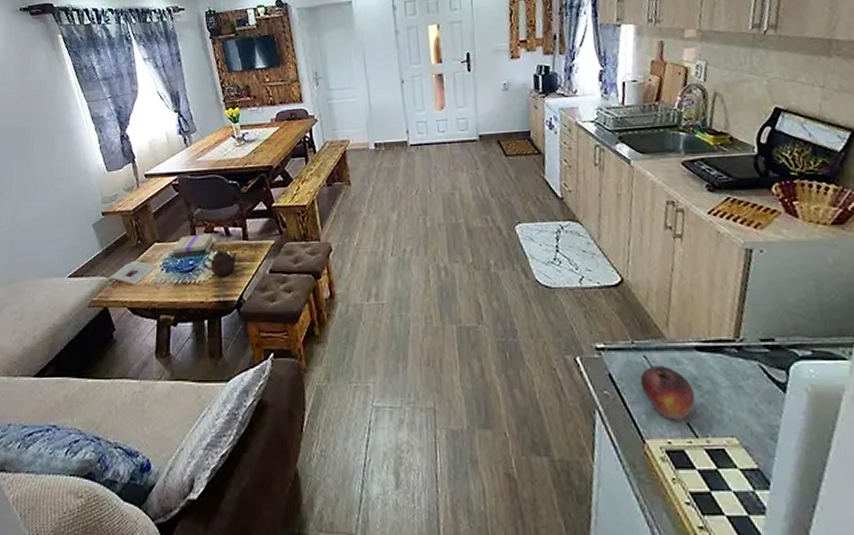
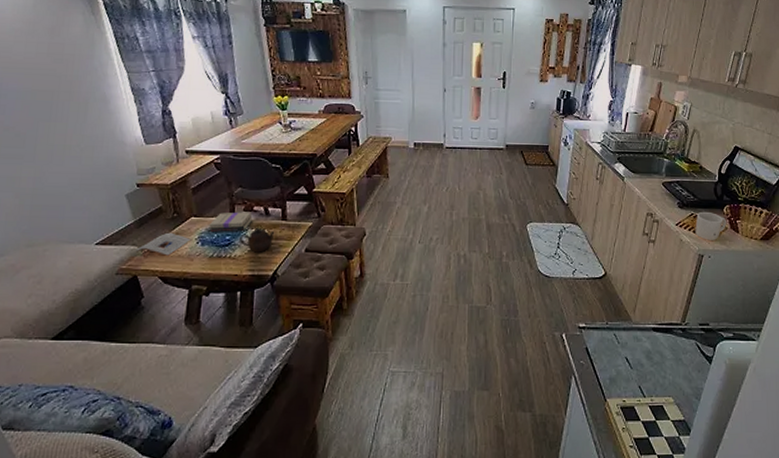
fruit: present [640,366,696,420] -> none [609,342,648,384]
mug: none [734,193,779,230] -> present [695,211,726,240]

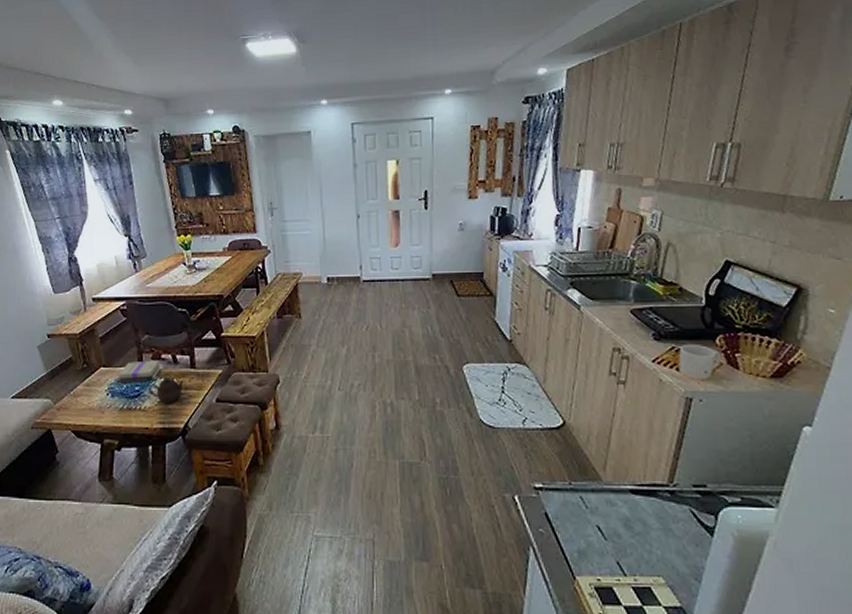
magazine: present [135,232,192,256] -> none [49,384,102,408]

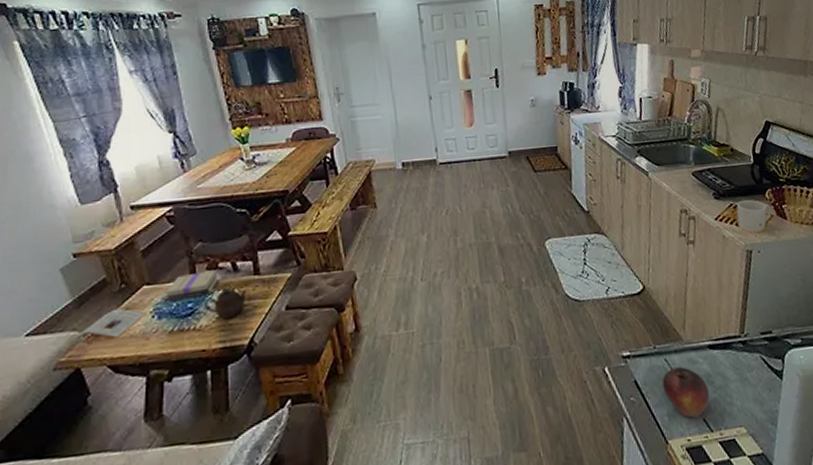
magazine: none [49,384,102,408] -> present [76,308,146,339]
fruit: none [575,507,627,559] -> present [662,367,710,418]

